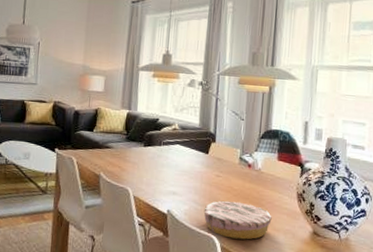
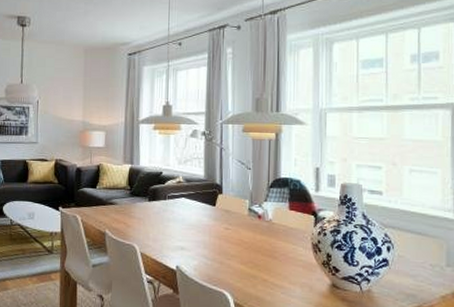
plate: present [203,200,272,240] -> none [214,254,287,295]

